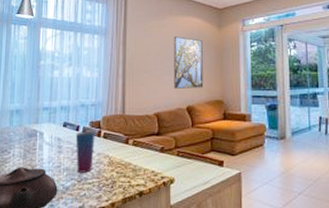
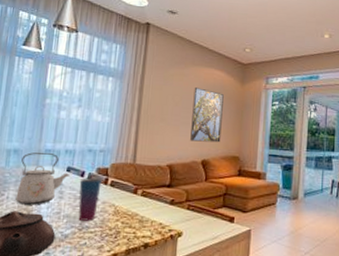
kettle: none [21,110,66,161] -> present [15,152,70,205]

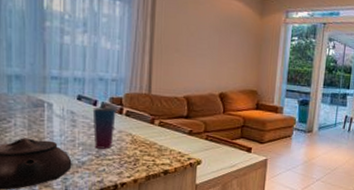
kettle: present [15,152,70,205] -> none [24,79,81,133]
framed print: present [190,87,224,143] -> none [207,17,242,76]

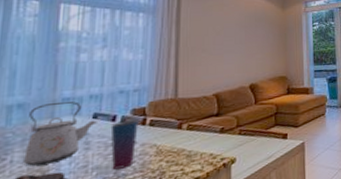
kettle: none [24,79,81,133] -> present [23,101,97,166]

